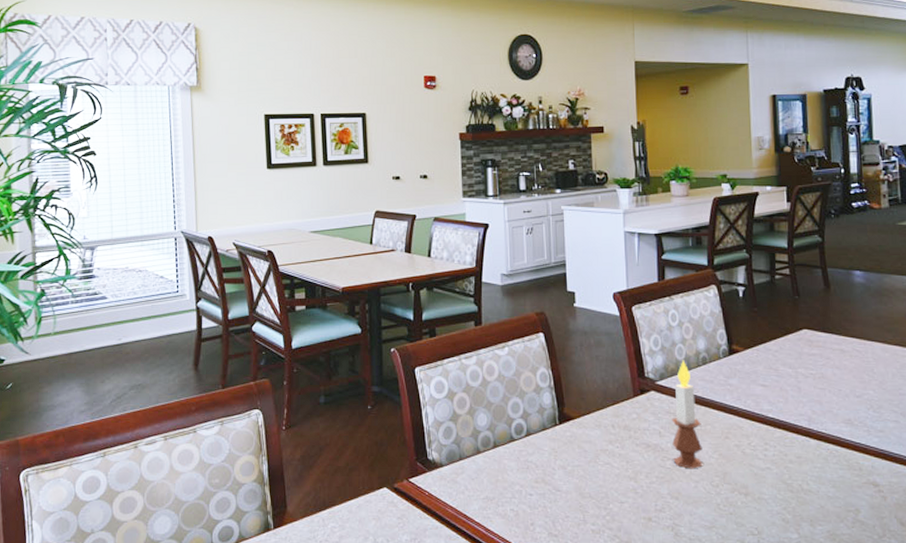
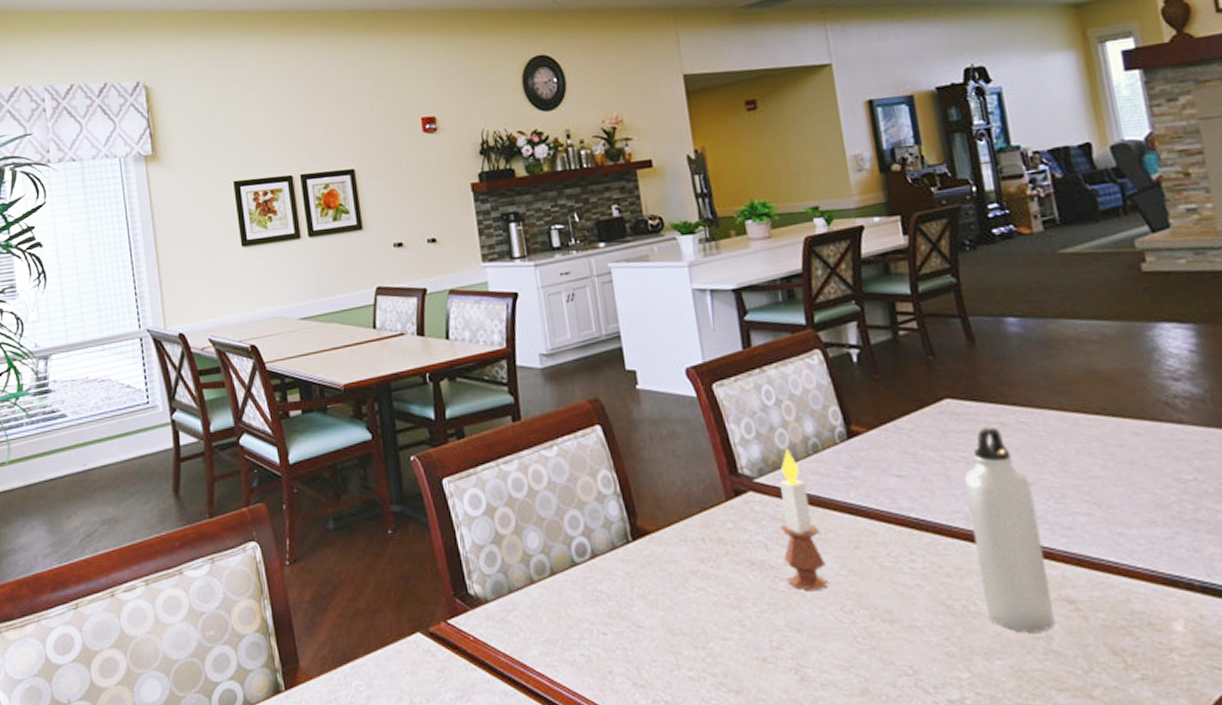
water bottle: none [811,352,863,507] -> present [964,426,1055,633]

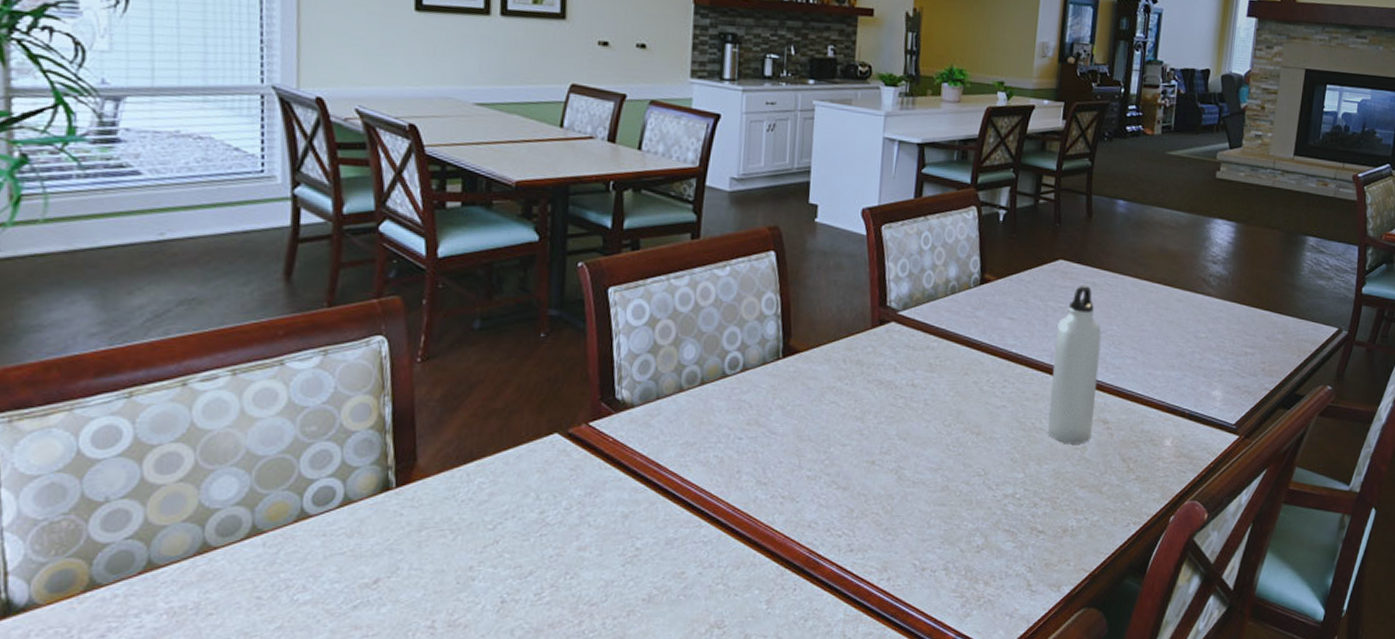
candle: present [779,449,829,591] -> none [906,288,941,408]

